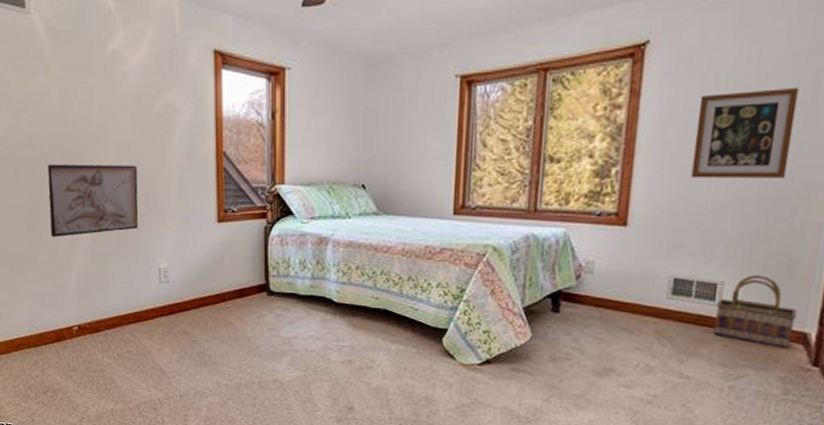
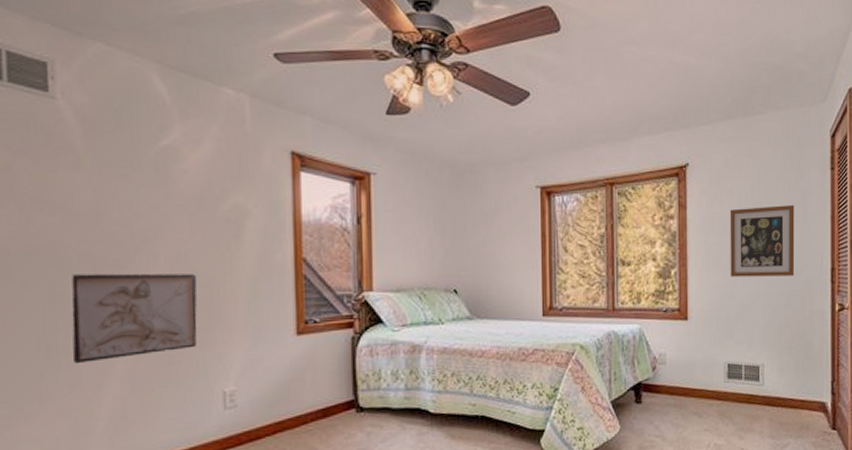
basket: present [714,275,798,348] -> none [761,357,817,417]

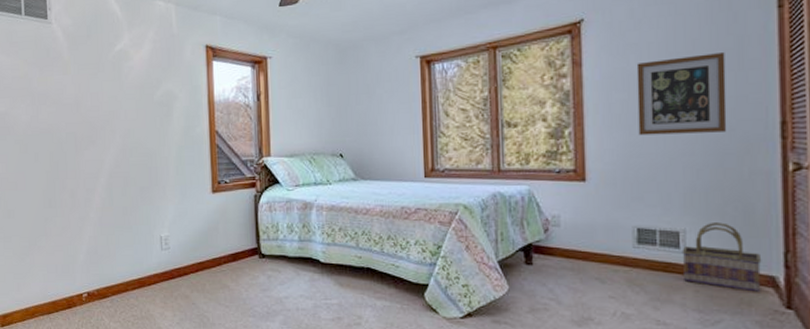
relief panel: present [71,273,198,364] -> none [63,145,142,213]
basket: none [761,357,817,417] -> present [682,222,762,292]

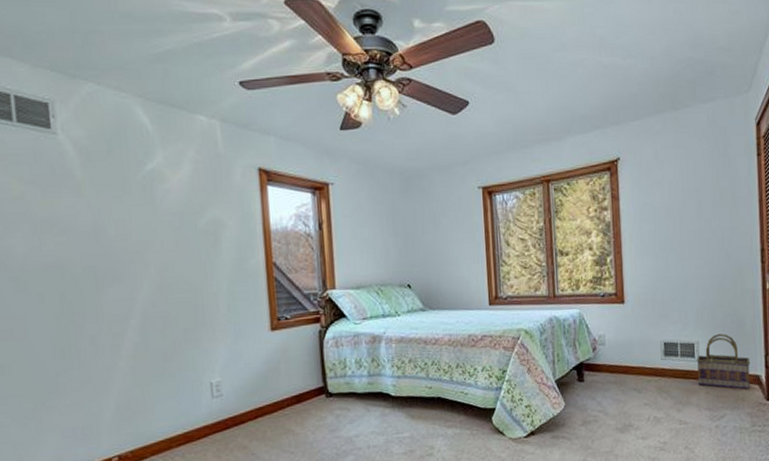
wall art: present [636,51,727,136] -> none [660,190,726,262]

